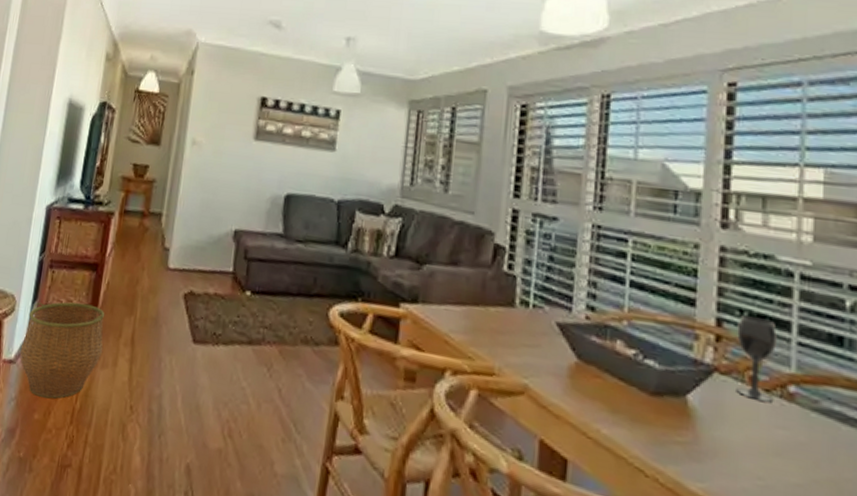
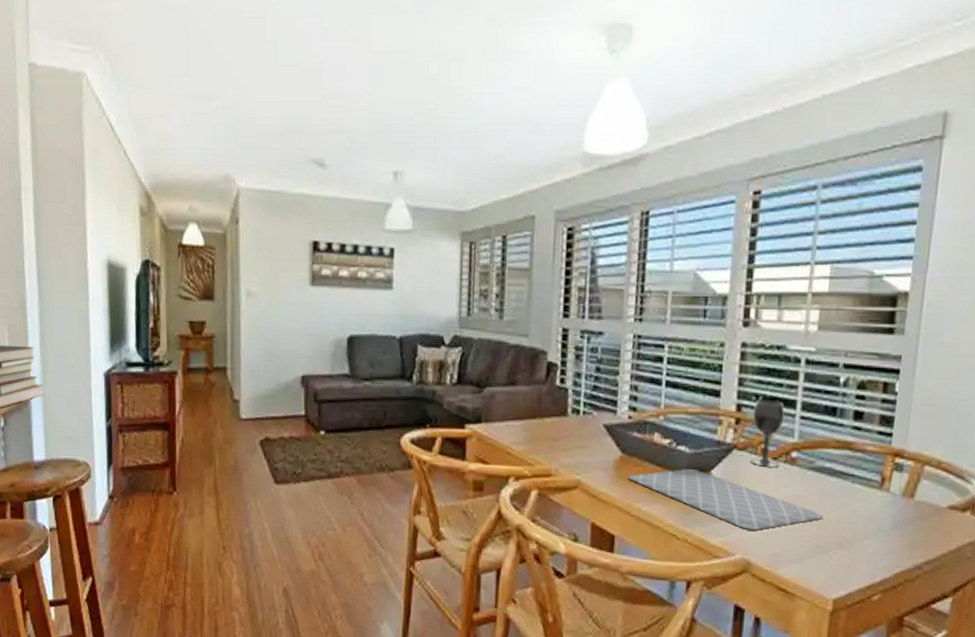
basket: present [19,302,105,399] -> none [104,461,188,551]
placemat: none [584,386,834,481] -> present [628,468,823,530]

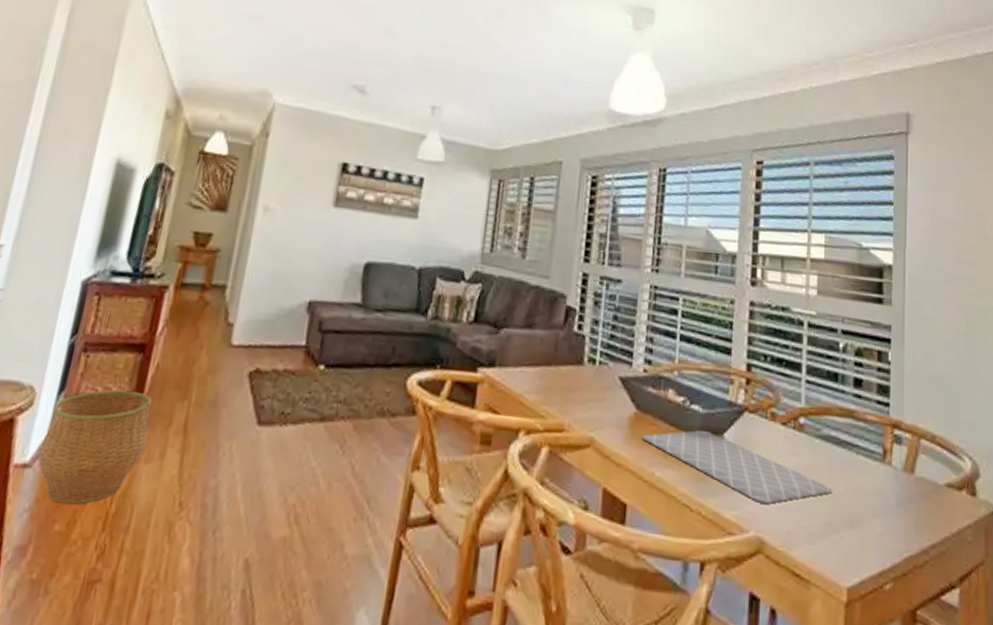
basket: none [104,461,188,551] -> present [37,389,153,505]
wine glass: present [750,400,786,467] -> none [761,360,792,433]

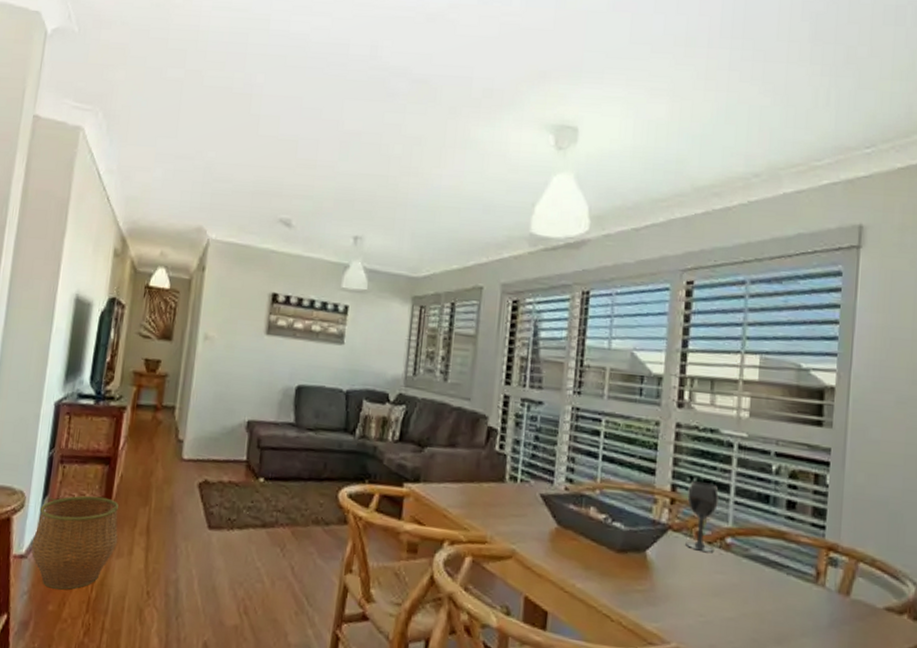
placemat: present [642,430,832,504] -> none [563,546,759,618]
wine glass: none [761,360,792,433] -> present [685,481,720,552]

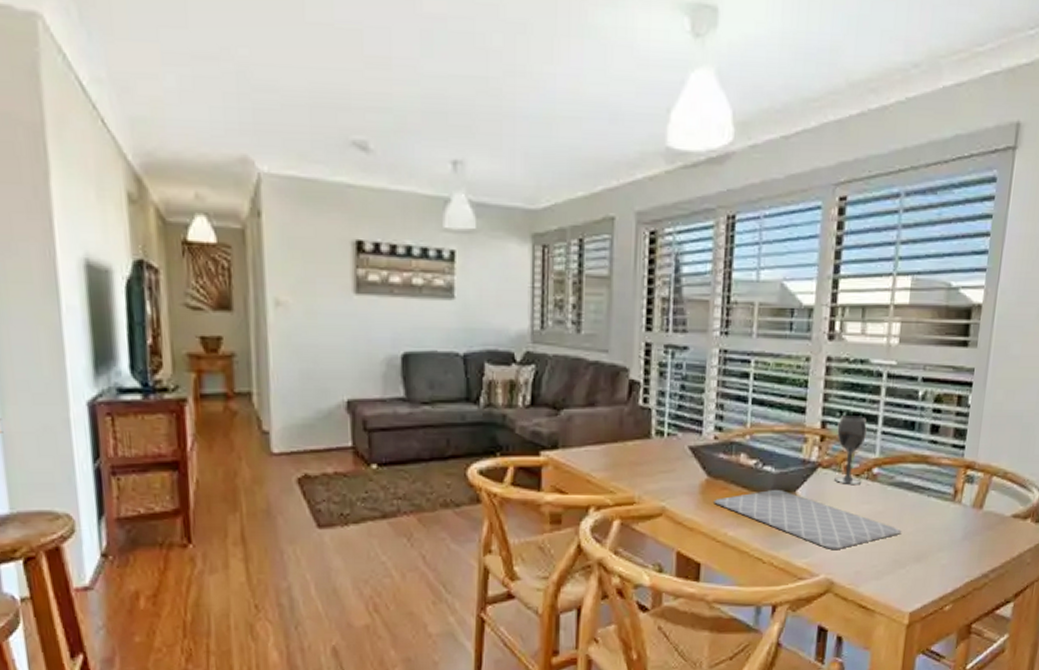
basket: present [31,495,119,590] -> none [96,508,208,618]
placemat: none [563,546,759,618] -> present [714,489,901,549]

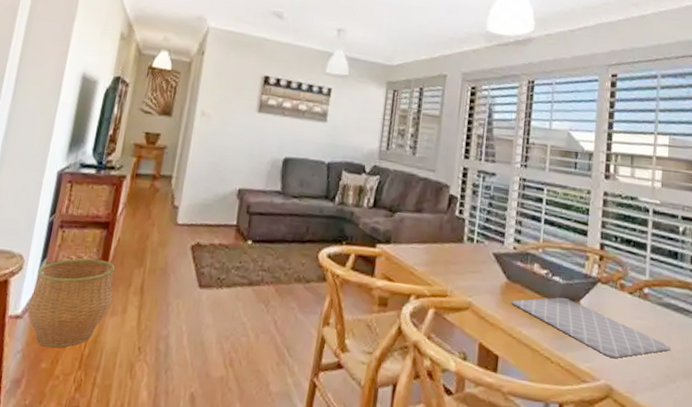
basket: none [96,508,208,618] -> present [27,258,116,348]
wine glass: present [834,416,868,484] -> none [612,241,639,301]

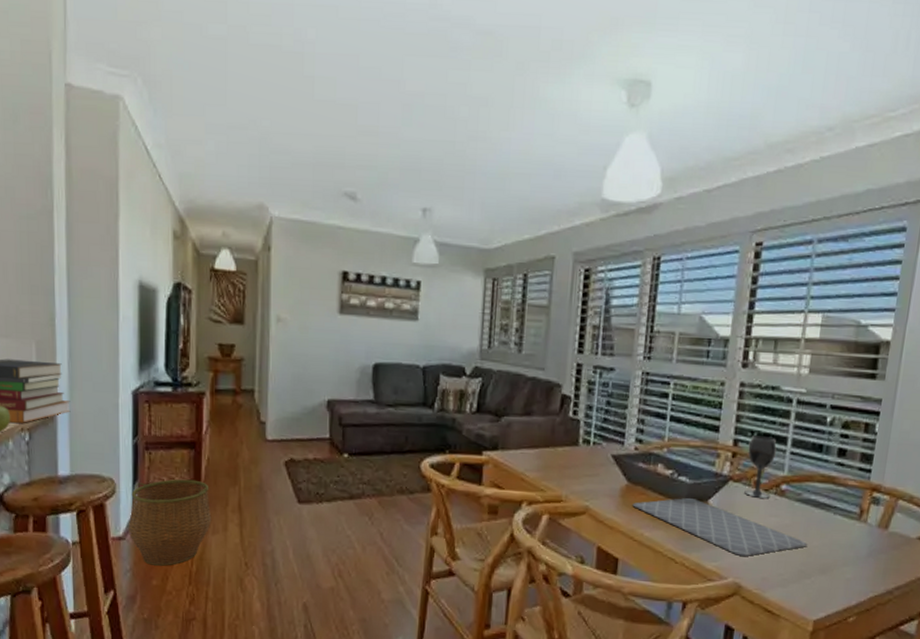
wine glass: none [612,241,639,301] -> present [744,435,777,498]

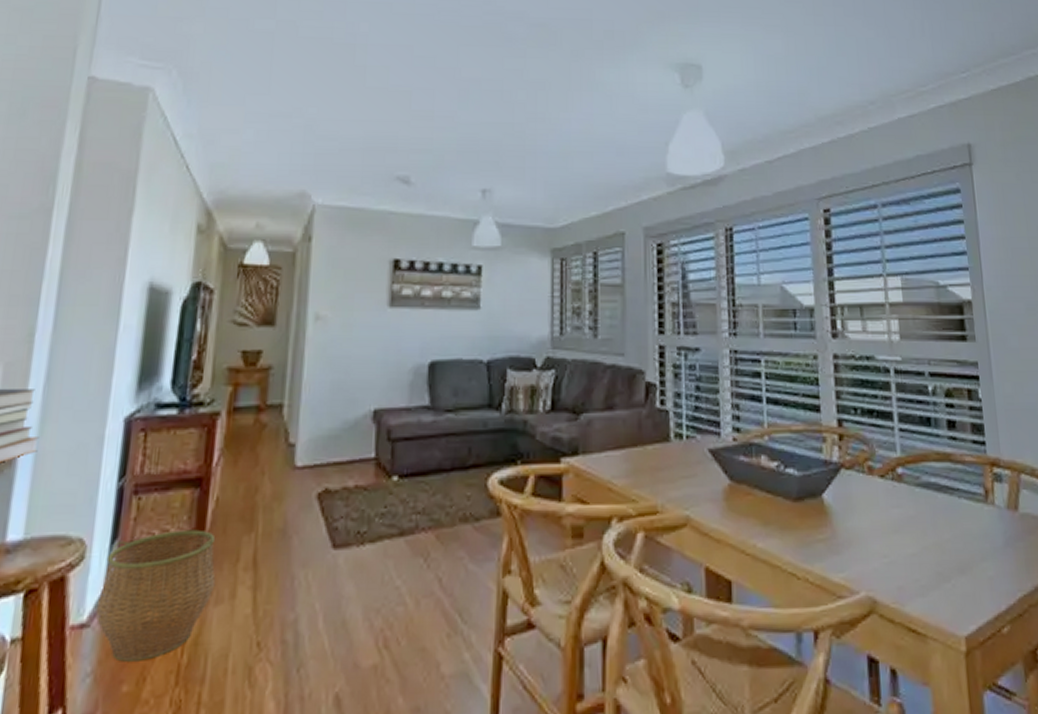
placemat: present [632,497,807,556] -> none [739,493,938,561]
wine glass: present [744,435,777,498] -> none [854,413,888,486]

